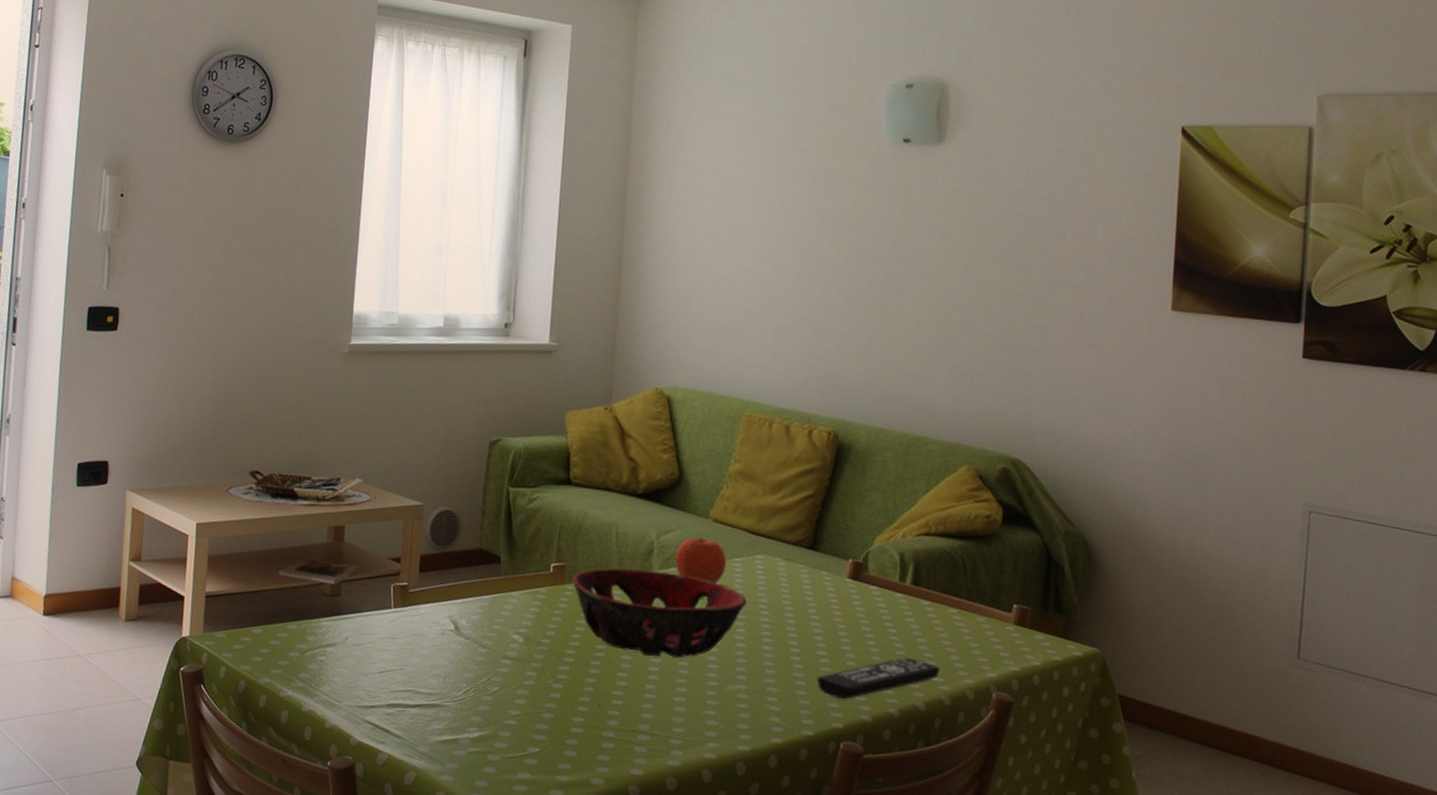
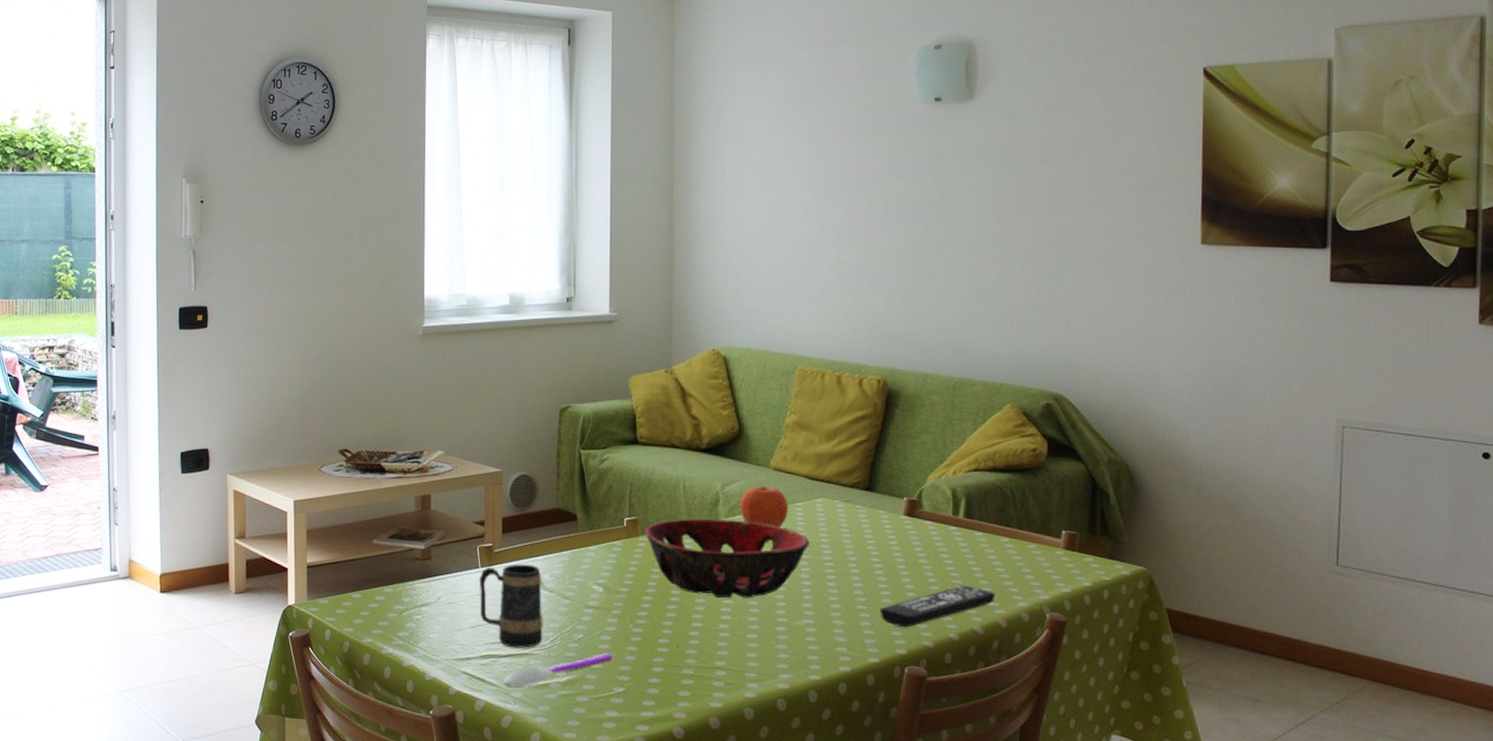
mug: none [389,606,458,699] -> present [479,564,543,648]
spoon: none [408,709,529,741] -> present [502,653,613,687]

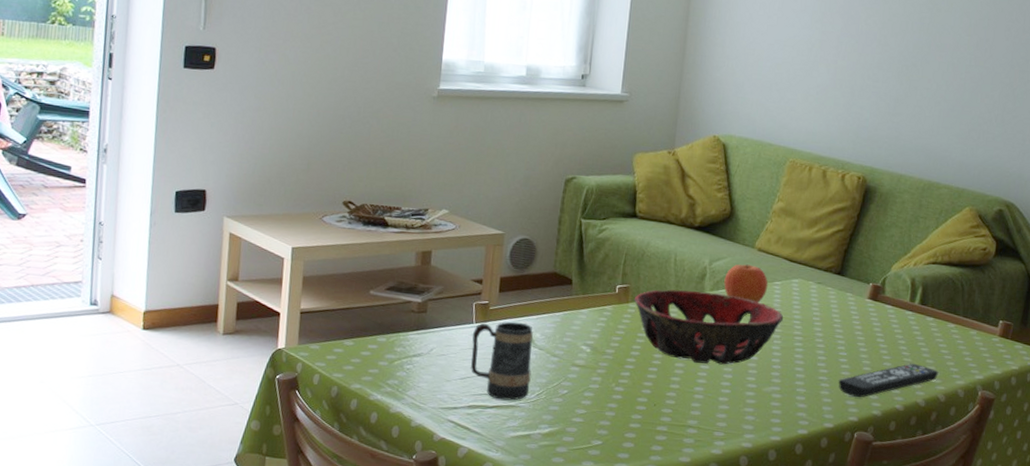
spoon: present [502,653,613,687] -> none [487,409,594,436]

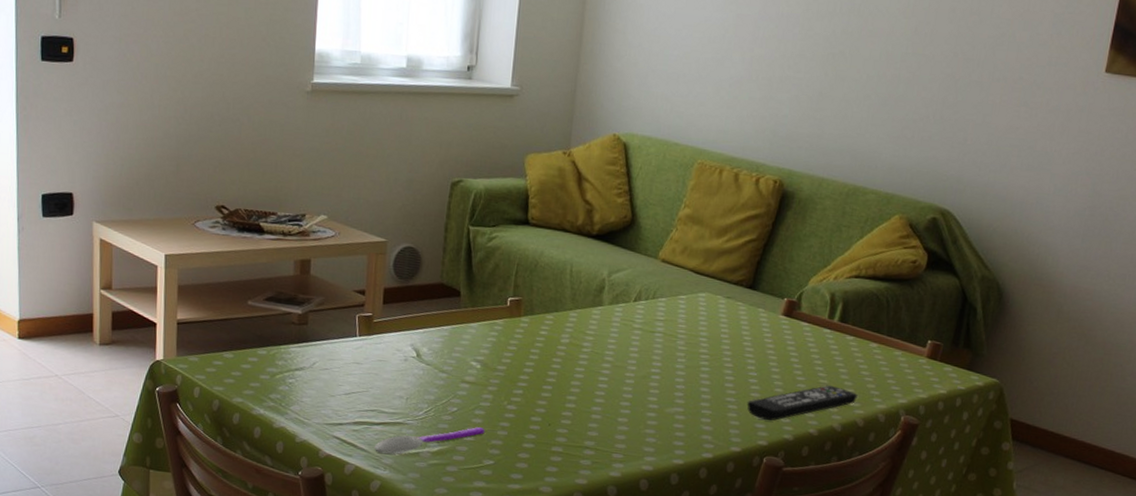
mug: present [470,321,533,401] -> none [355,335,420,418]
spoon: none [487,409,594,436] -> present [374,427,485,454]
decorative bowl: present [633,289,783,365] -> none [526,303,688,384]
fruit: present [724,264,768,303] -> none [624,276,673,318]

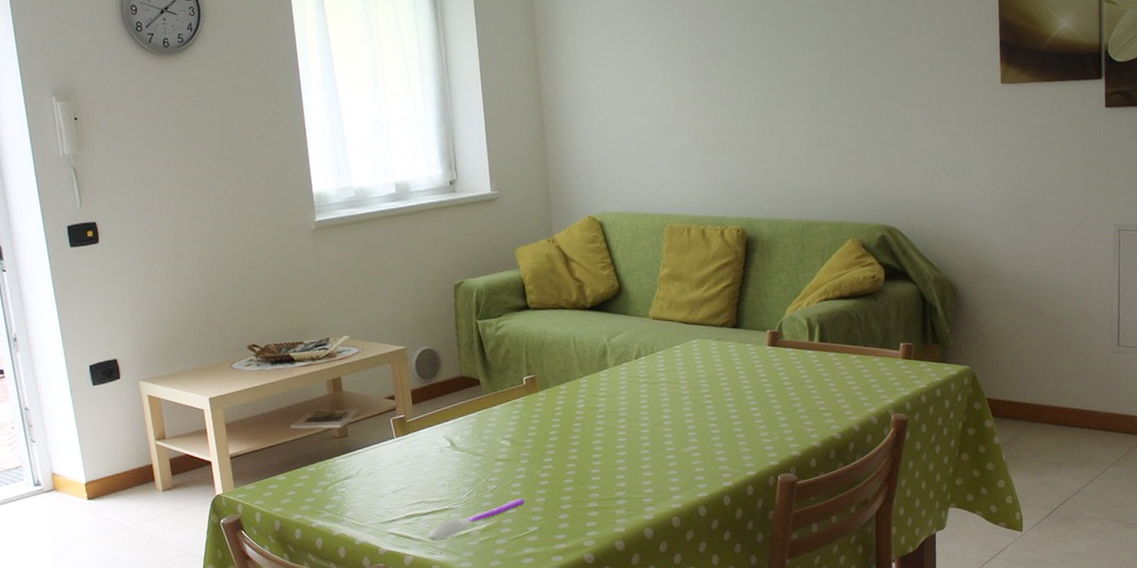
remote control: present [747,385,858,421] -> none [753,400,849,442]

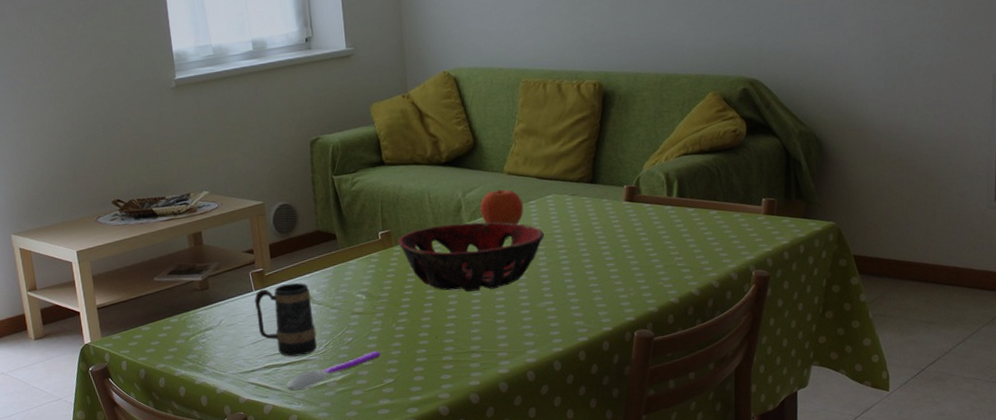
mug: none [395,429,460,506] -> present [254,282,318,357]
decorative bowl: none [542,367,689,437] -> present [397,222,544,292]
fruit: none [625,334,669,370] -> present [480,189,524,225]

